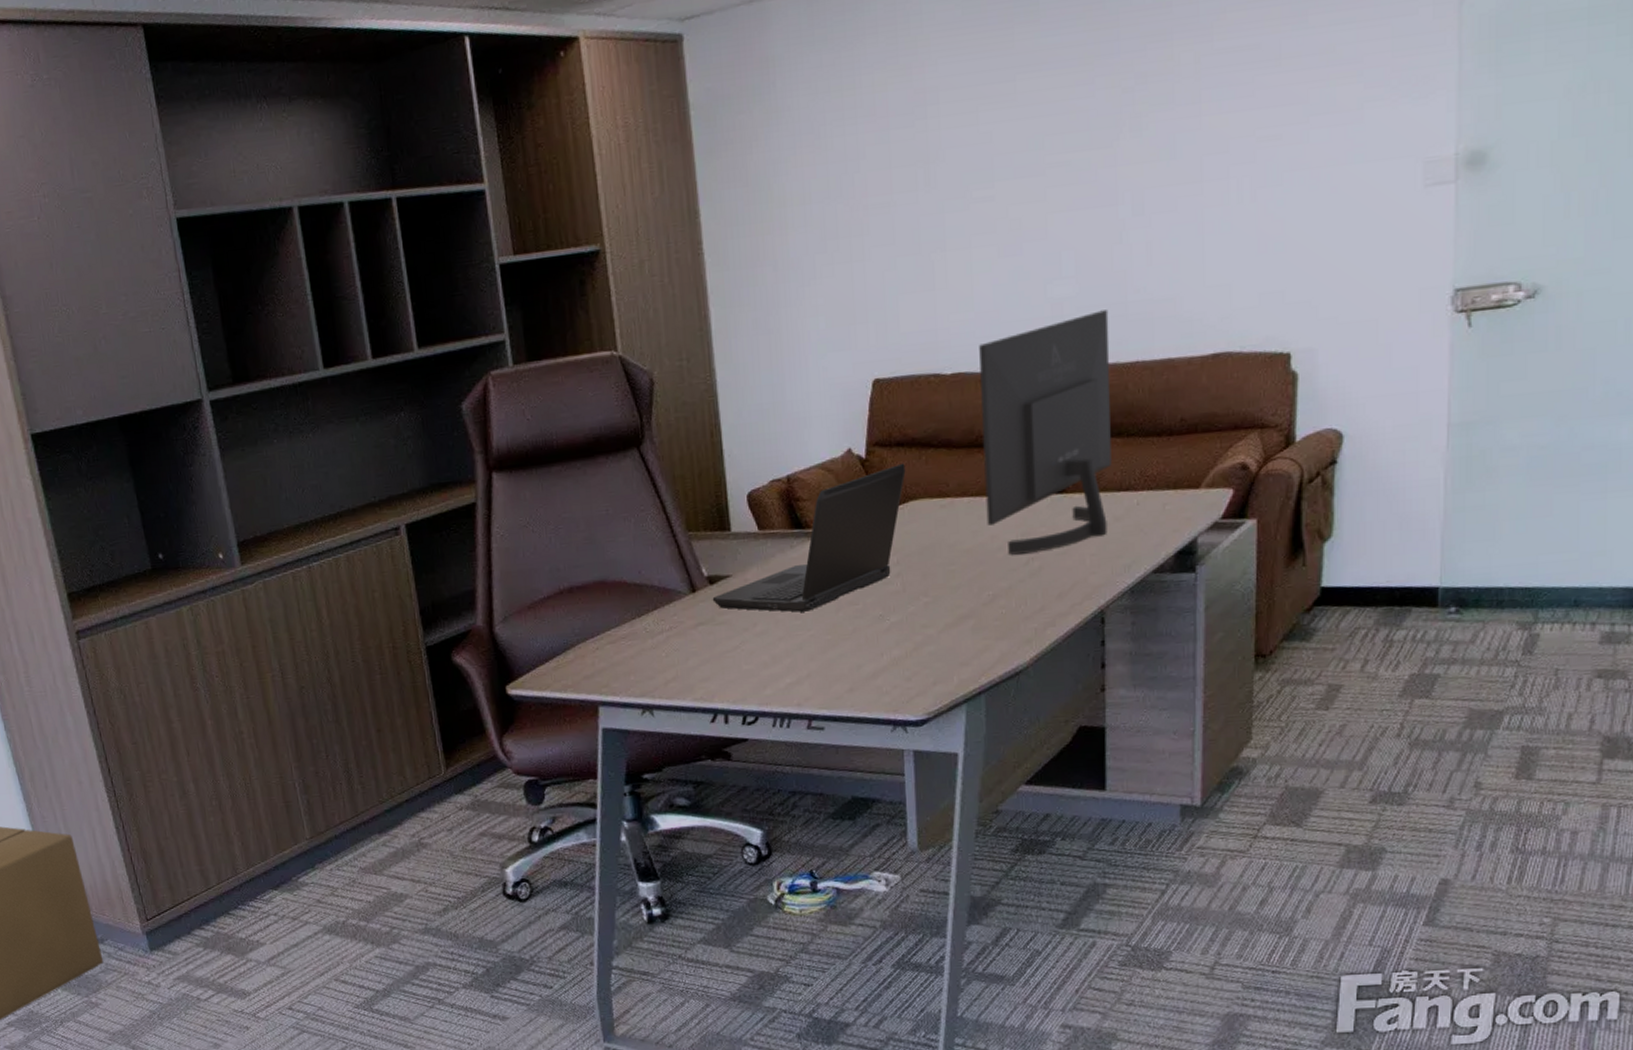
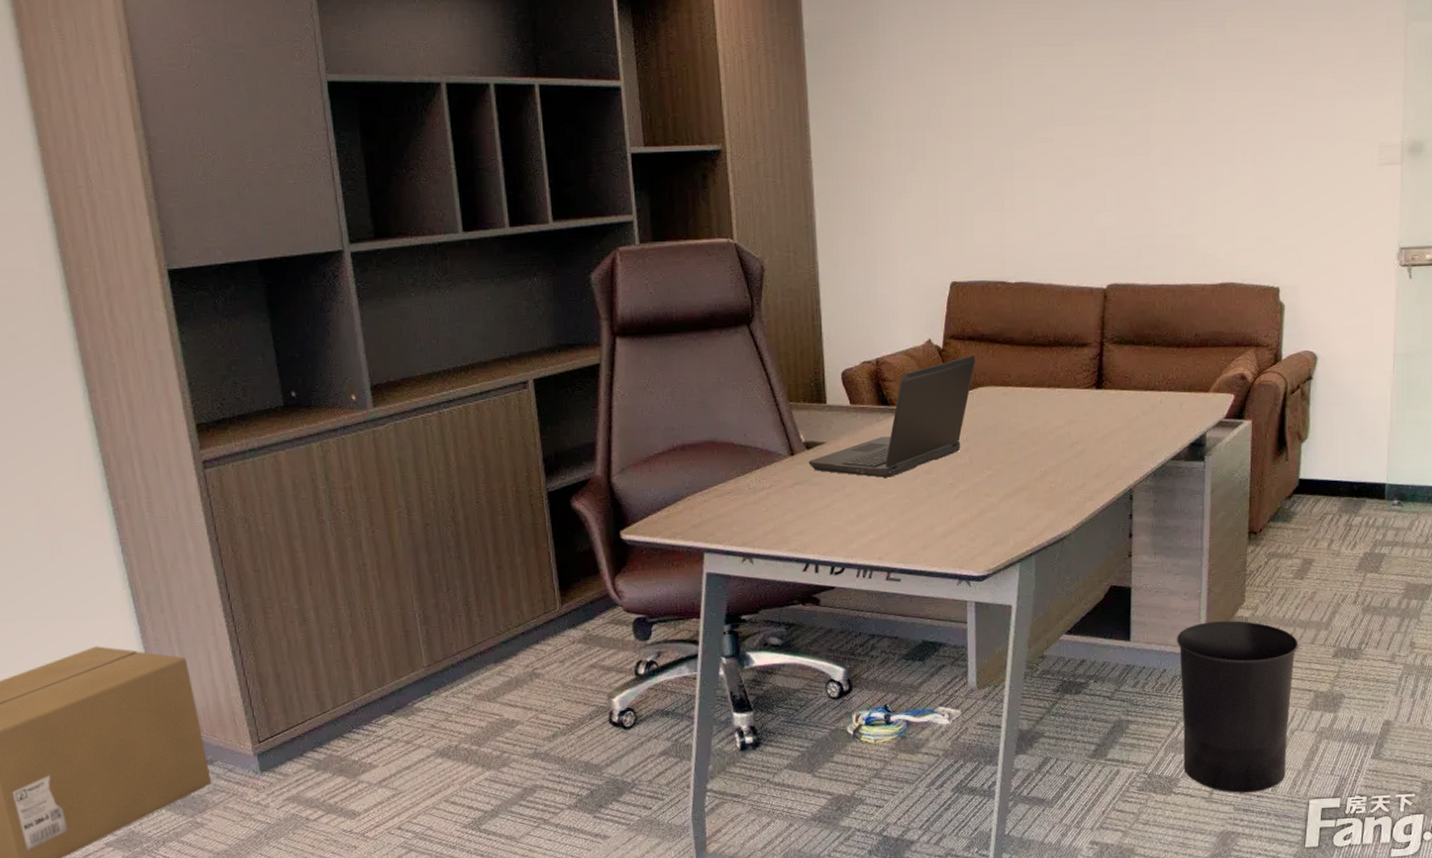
computer monitor: present [979,309,1112,555] -> none [1038,240,1142,438]
waste bin: none [1165,762,1323,968] -> present [1177,620,1298,793]

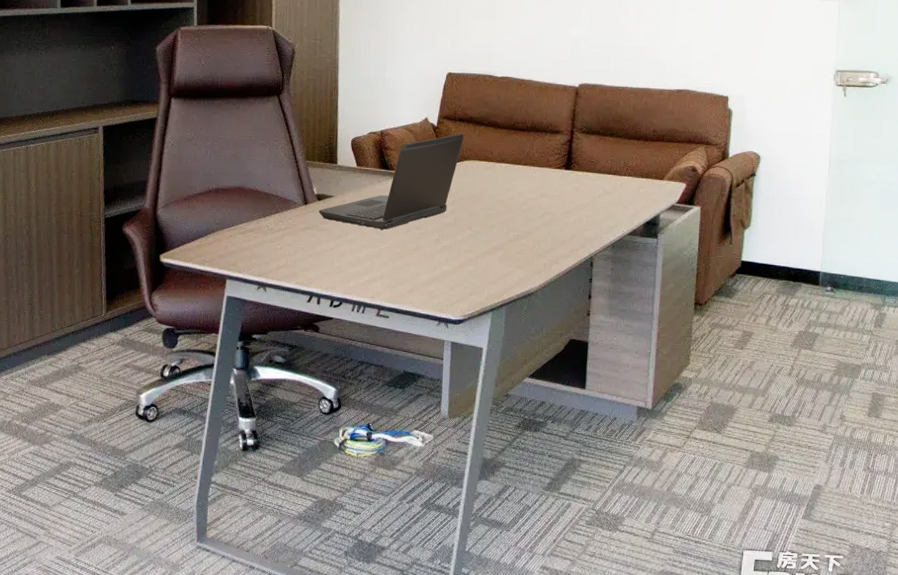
waste bin: present [1177,620,1298,793] -> none [627,379,737,538]

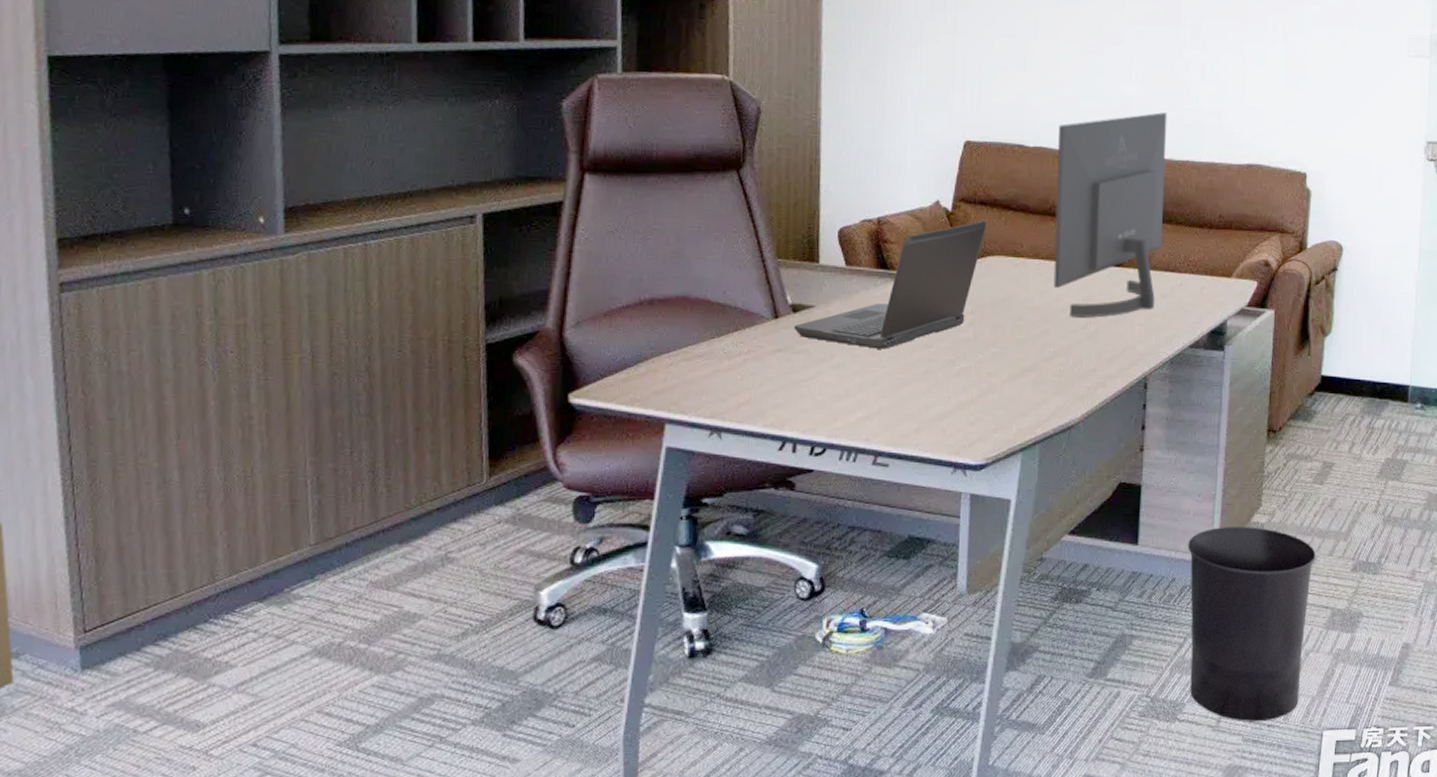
computer monitor: none [517,49,610,209] -> present [1053,112,1168,317]
waste bin: none [627,379,737,538] -> present [1188,527,1316,721]

